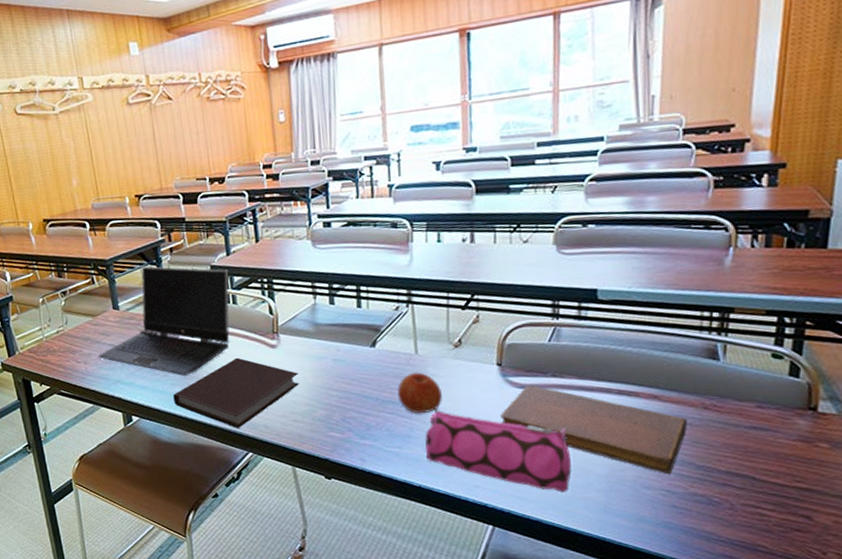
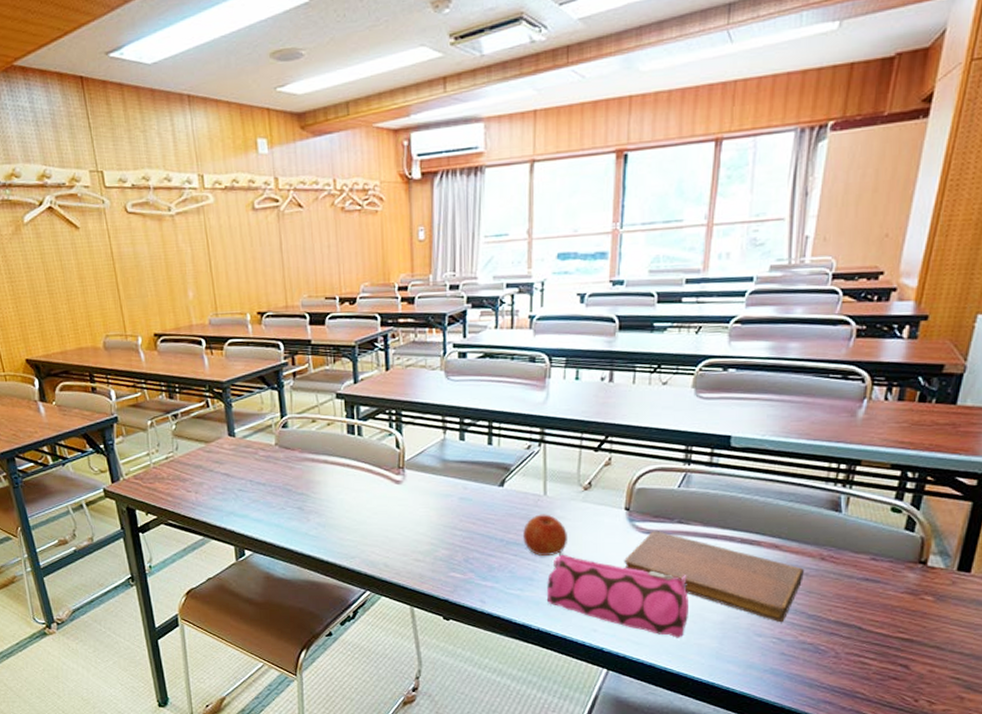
laptop computer: present [99,266,230,376] -> none [211,390,355,509]
notebook: present [173,357,300,428] -> none [290,492,424,566]

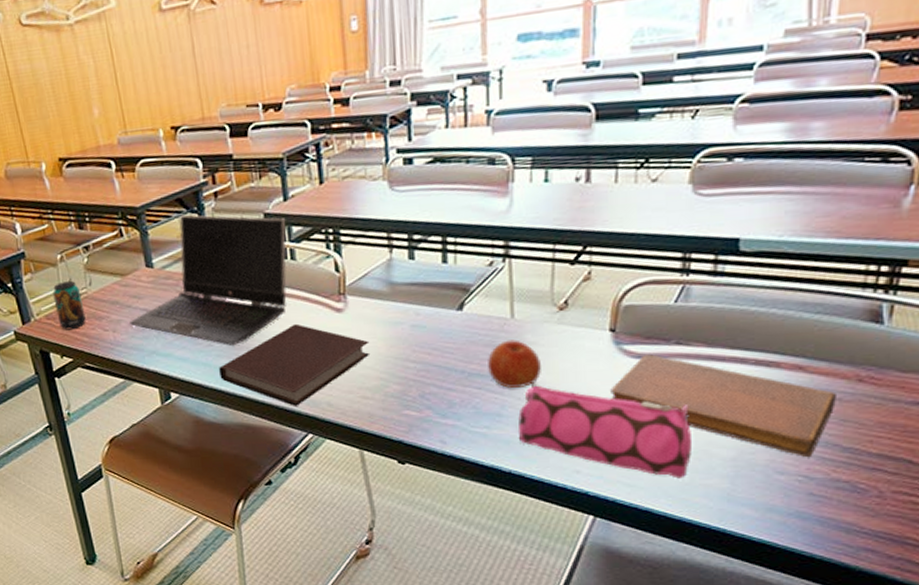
beverage can: none [141,445,171,490] -> present [52,281,86,330]
laptop computer: none [211,390,355,509] -> present [130,214,287,345]
notebook: none [290,492,424,566] -> present [219,323,371,406]

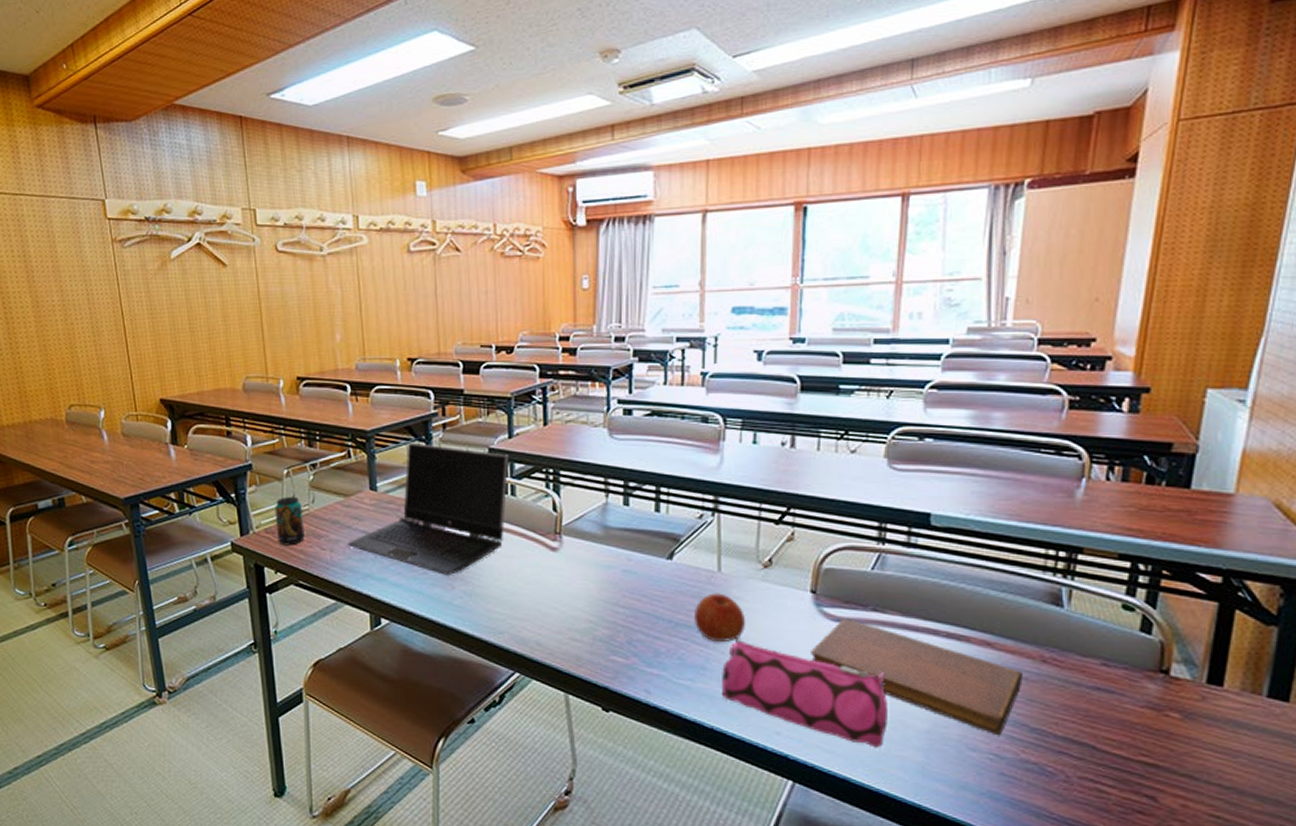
notebook: present [219,323,371,406] -> none [432,559,582,643]

